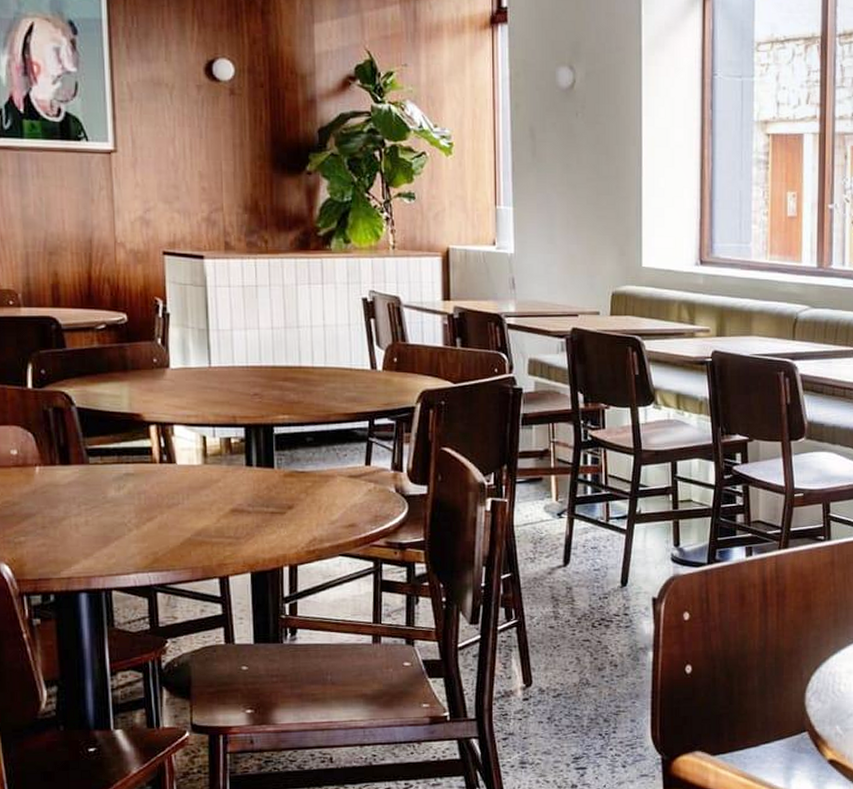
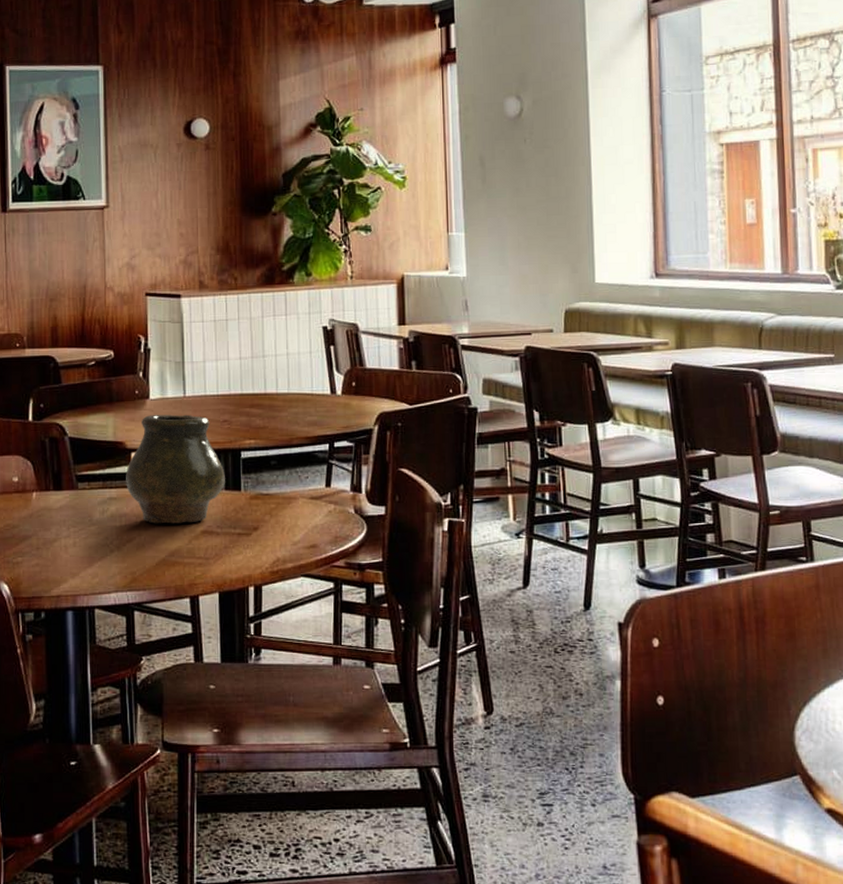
vase: none [144,386,257,502] -> present [126,414,225,524]

